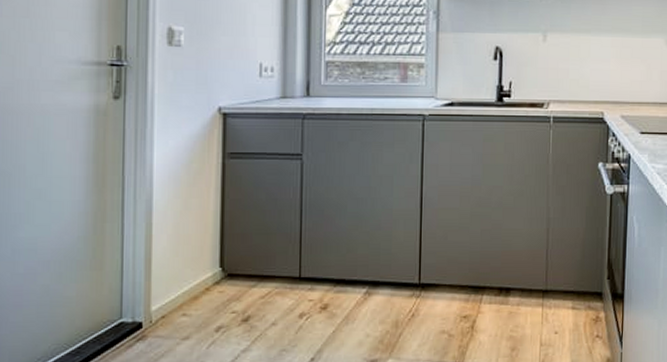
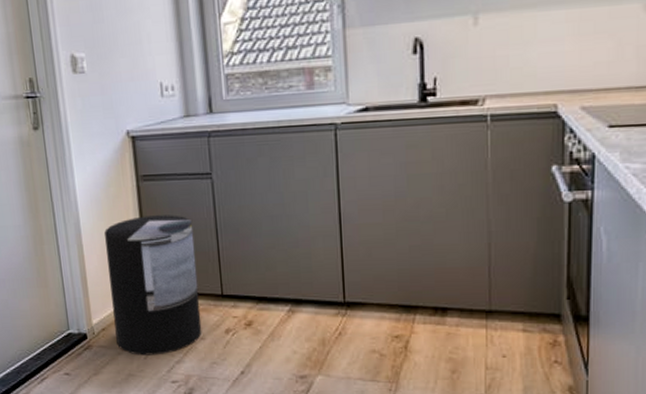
trash can: none [177,194,277,345] -> present [104,215,202,355]

